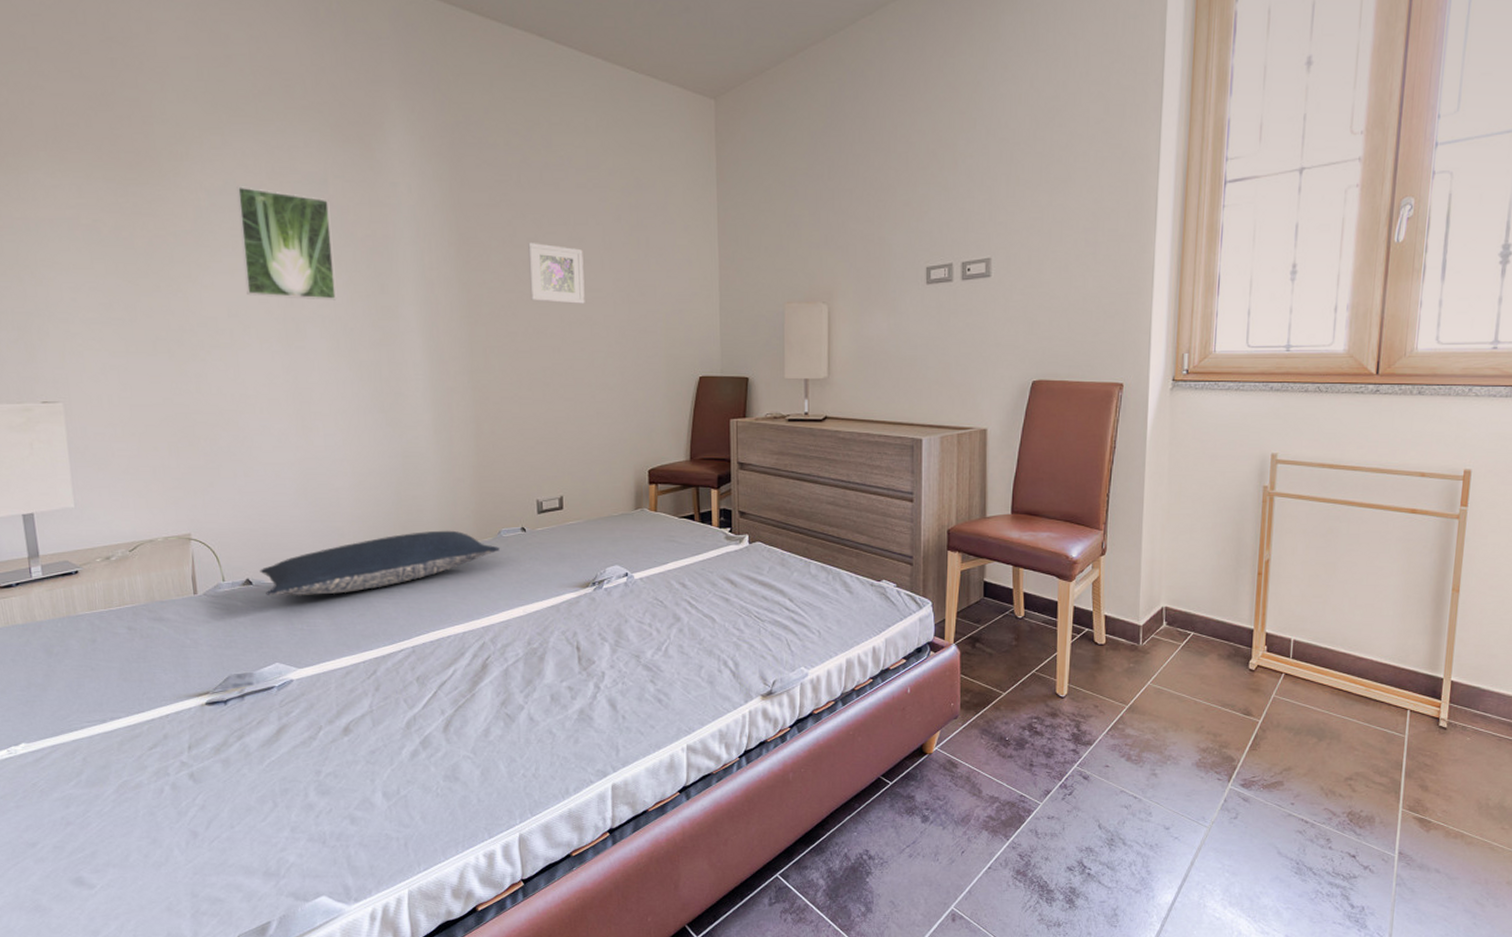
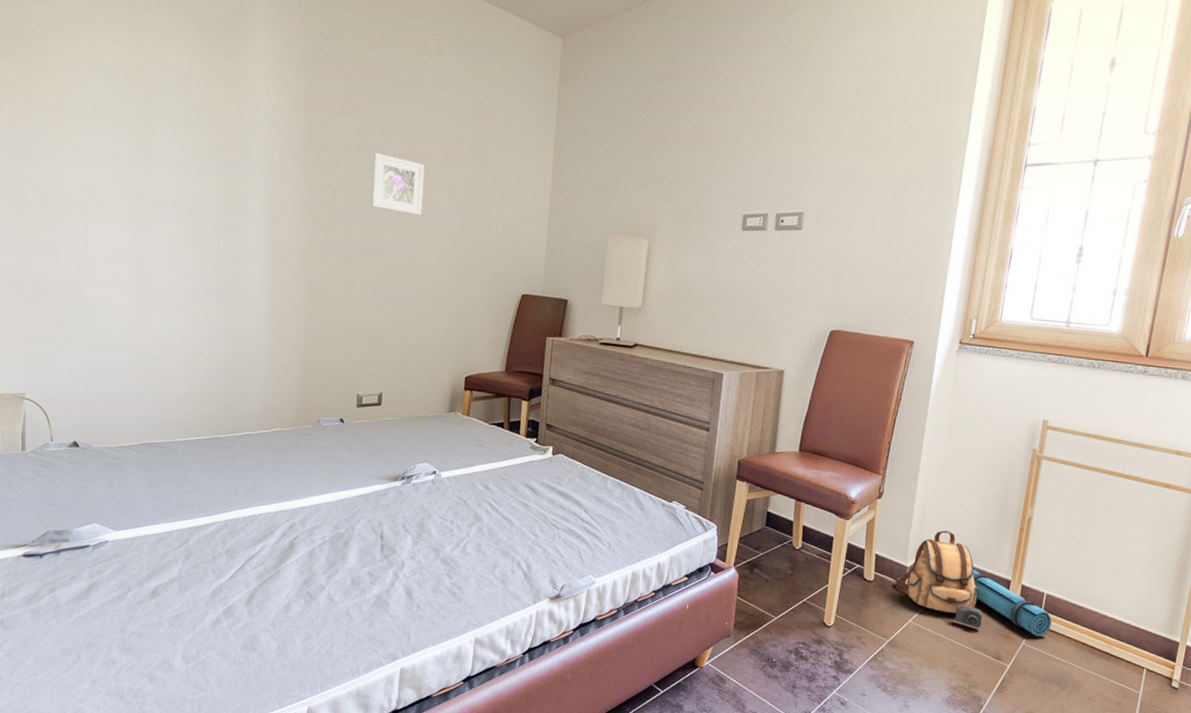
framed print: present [236,187,337,301] -> none [103,71,190,187]
pillow: present [260,530,500,596] -> none [87,413,318,464]
backpack: none [1129,583,1303,686] -> present [895,530,1052,636]

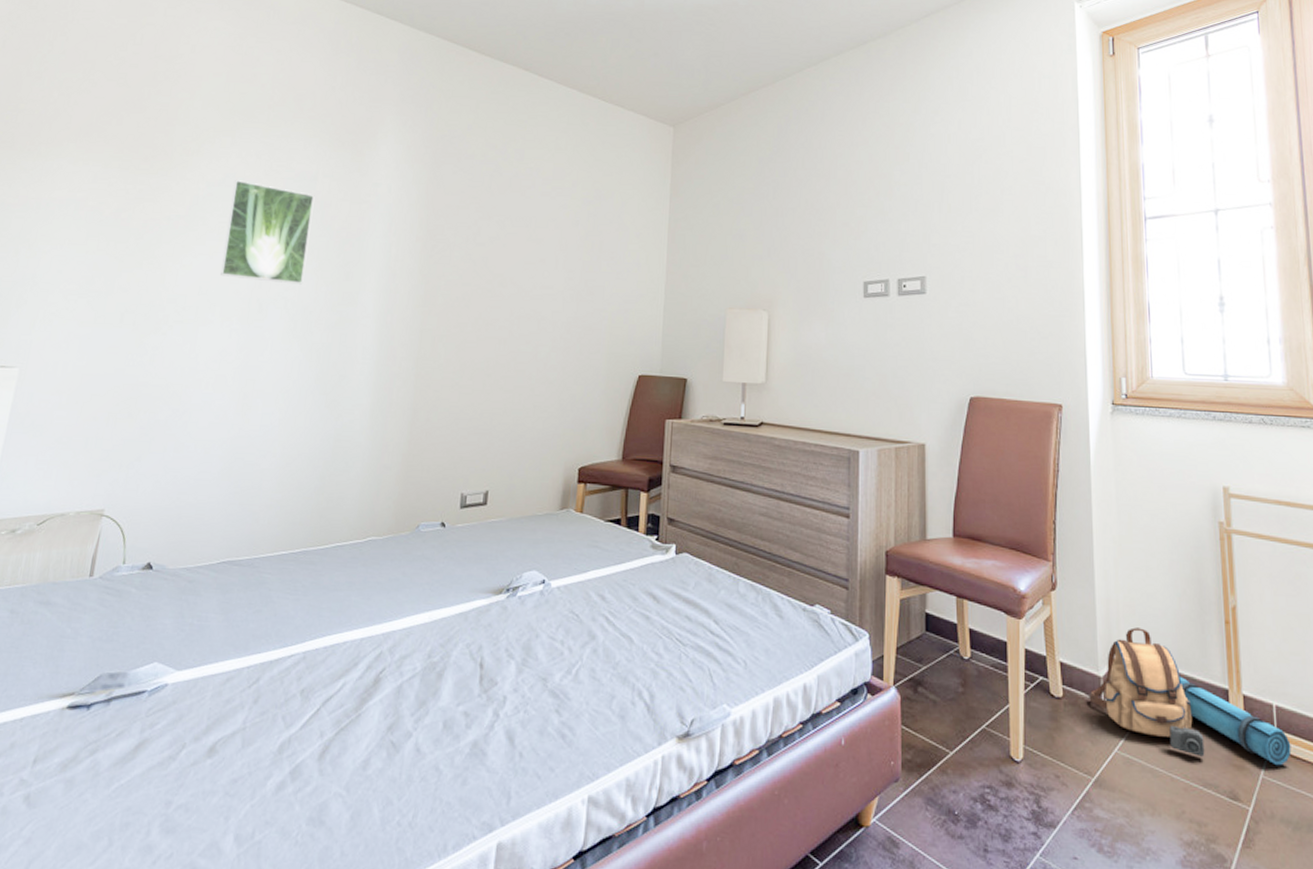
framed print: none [103,71,190,187] -> present [221,180,315,285]
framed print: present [371,152,425,215] -> none [485,240,540,300]

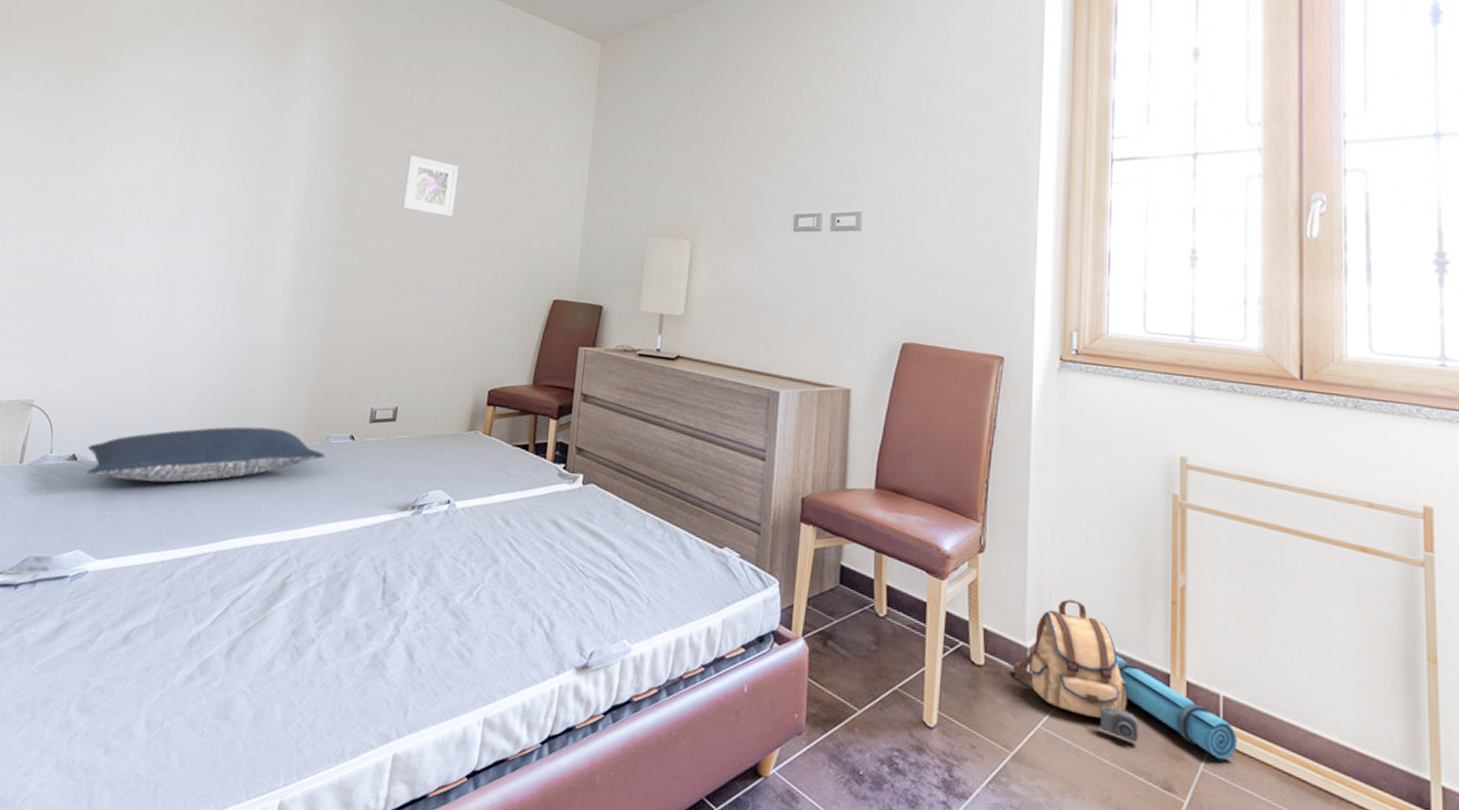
pillow: none [163,520,415,586] -> present [87,426,325,482]
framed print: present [221,180,315,285] -> none [147,84,240,191]
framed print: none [485,240,540,300] -> present [402,154,459,217]

